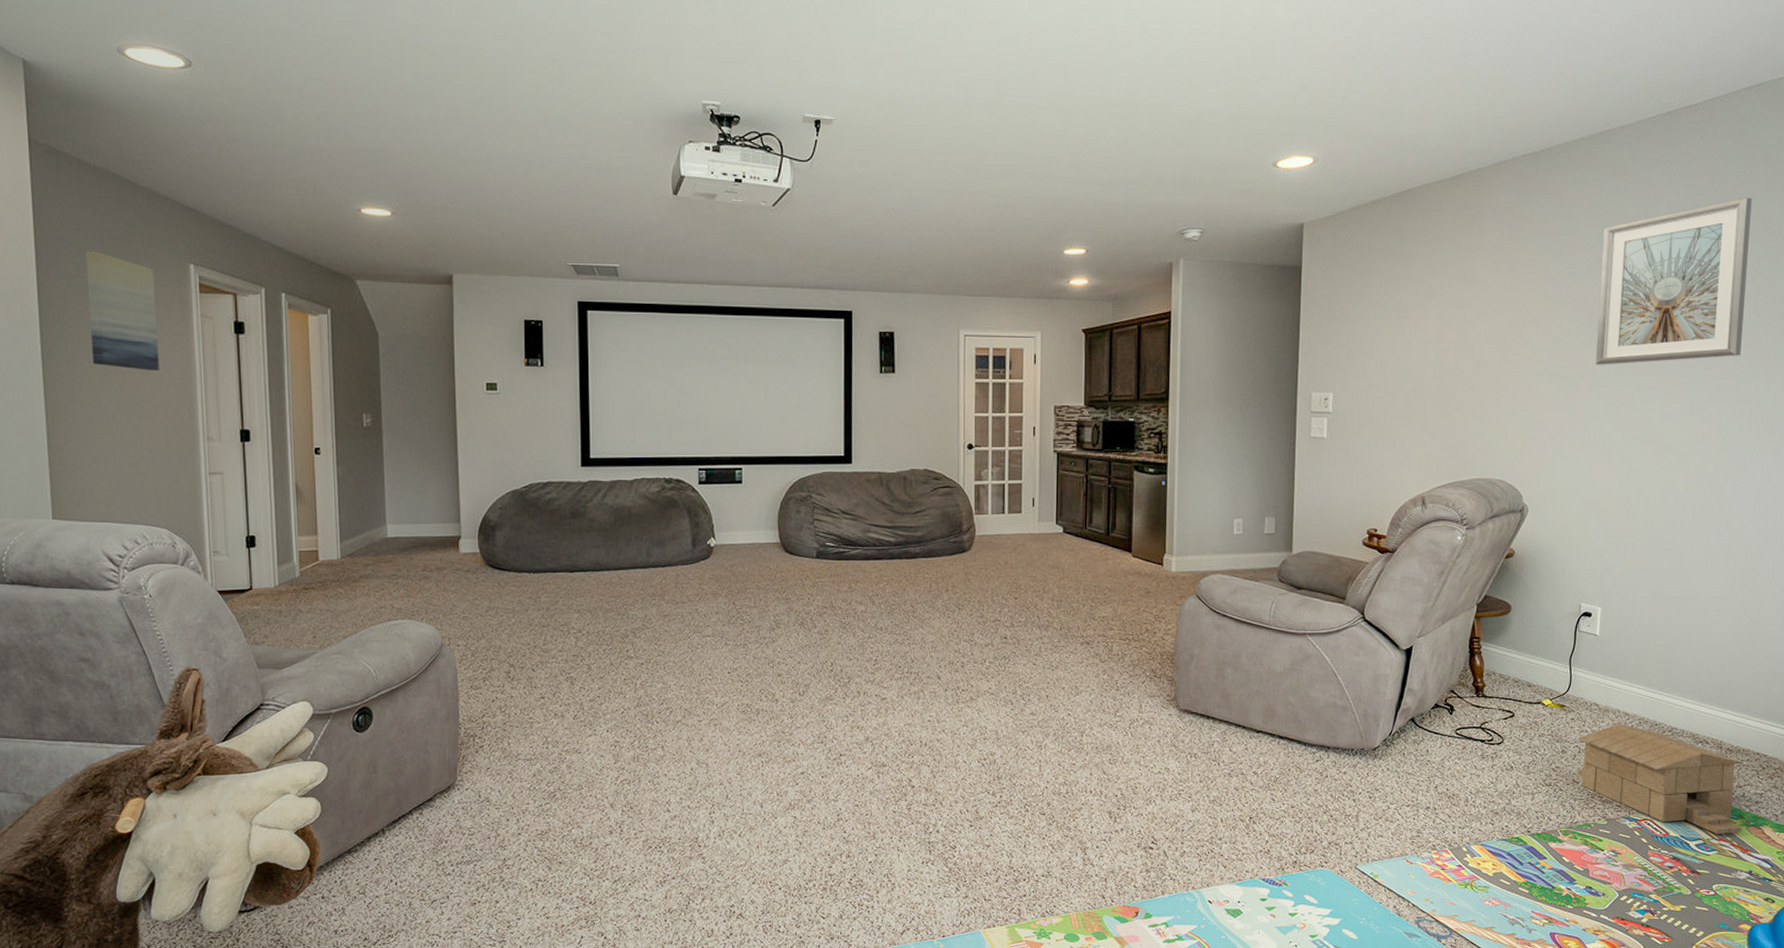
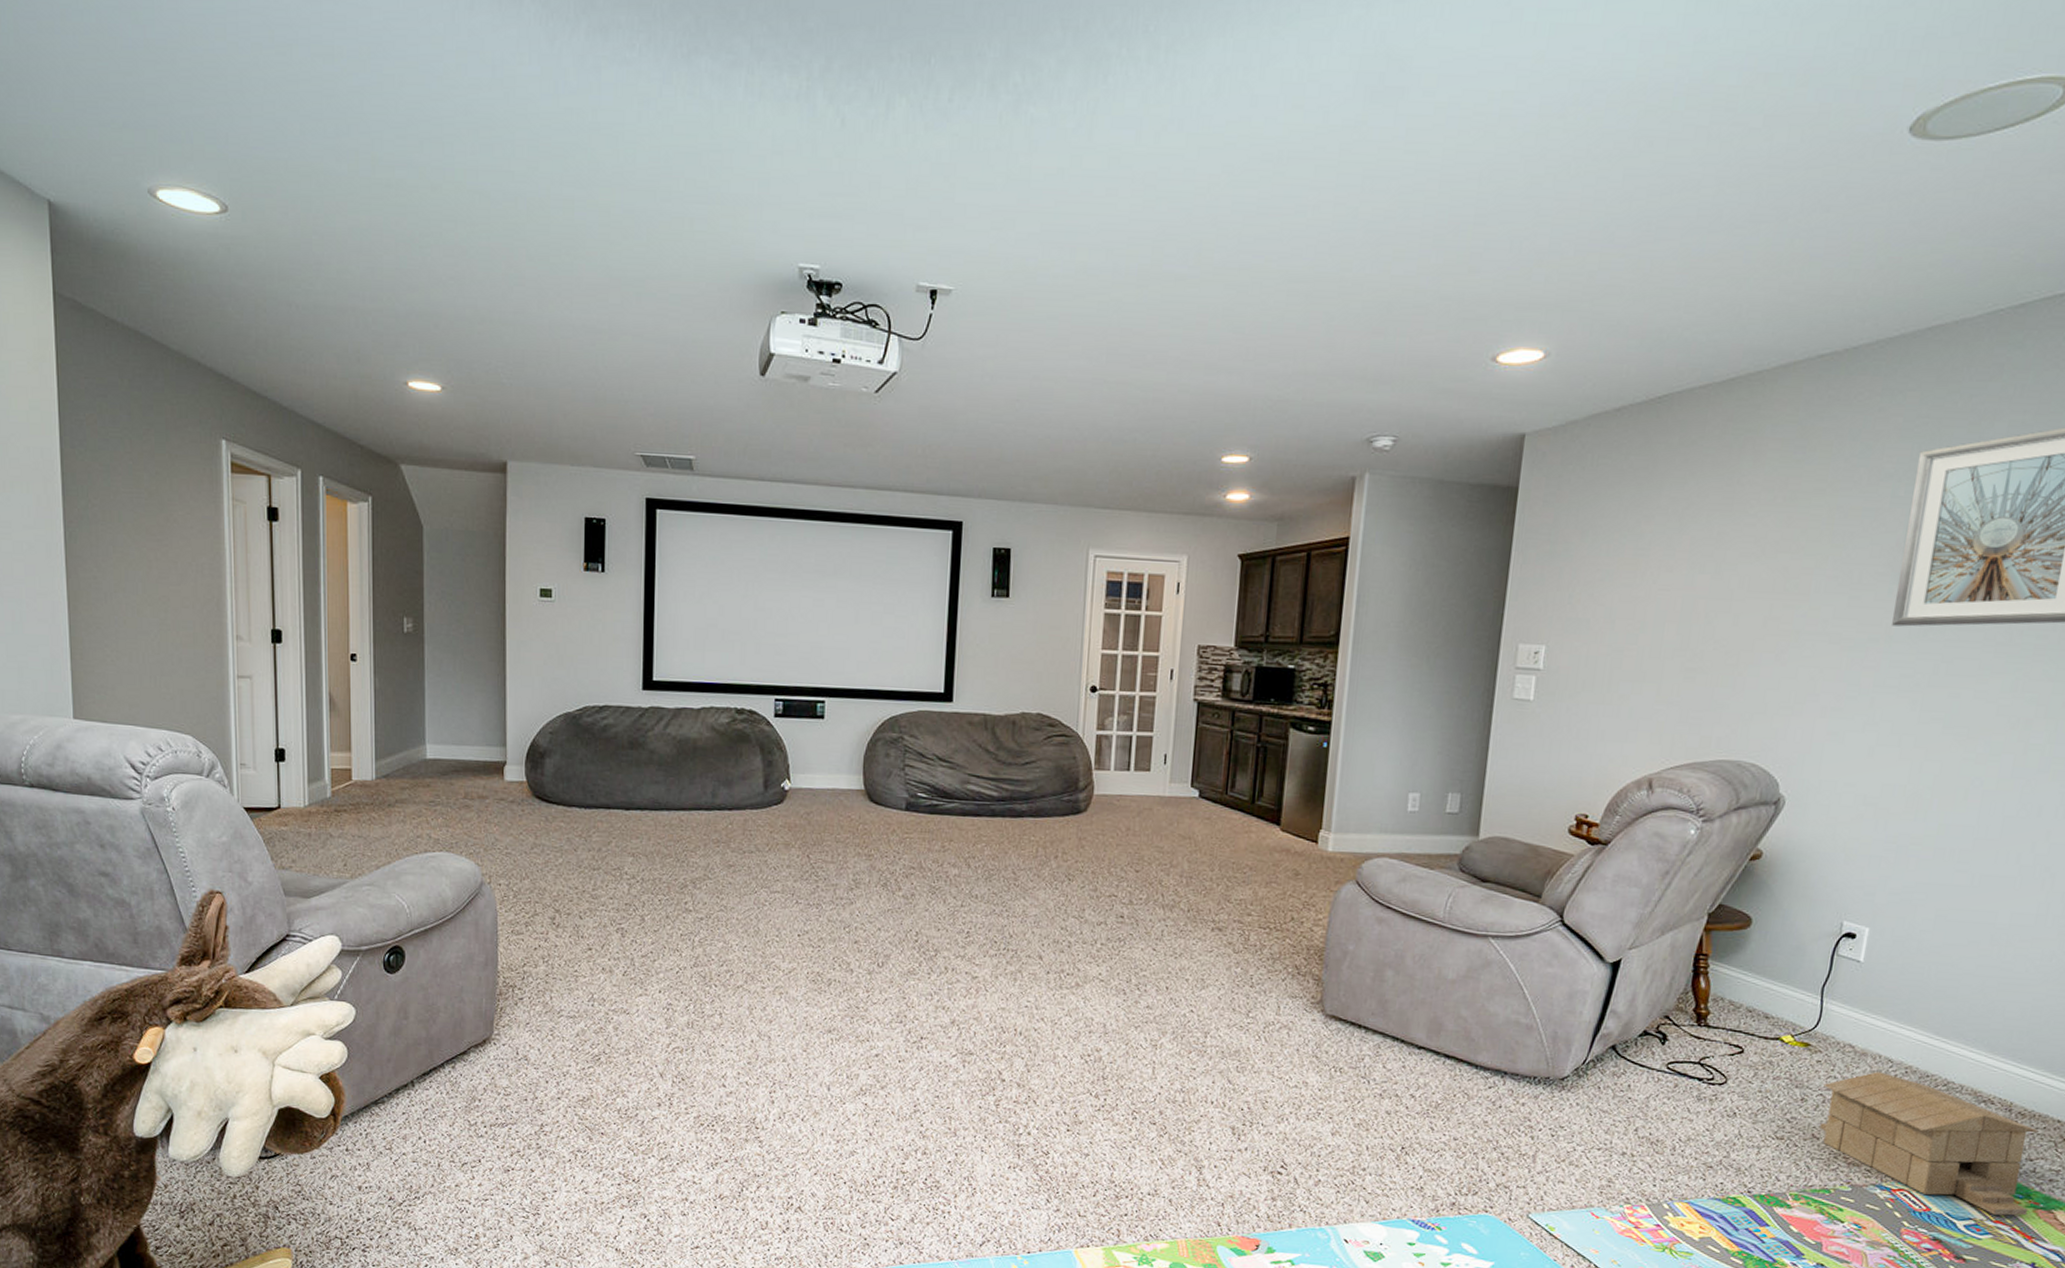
wall art: present [85,251,159,371] -> none [111,421,187,559]

